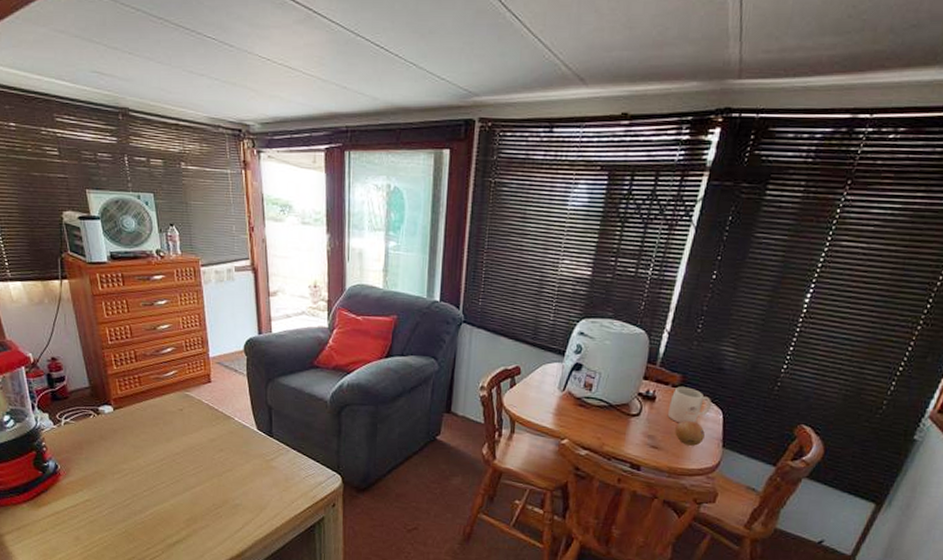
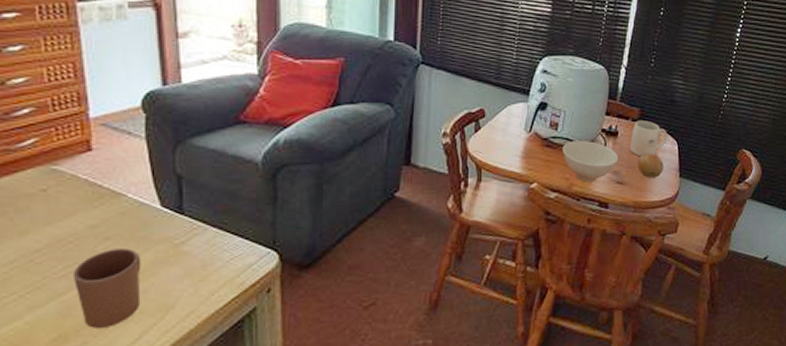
mug: none [200,458,244,516] -> present [74,248,141,328]
bowl: none [596,402,655,444] -> present [563,141,619,182]

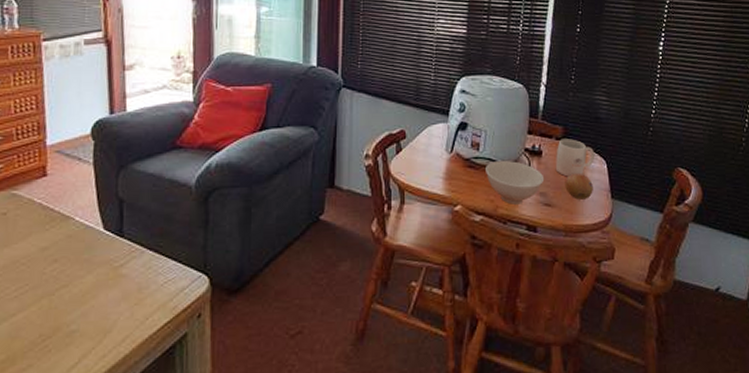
mug: present [74,248,141,328] -> none [24,270,84,351]

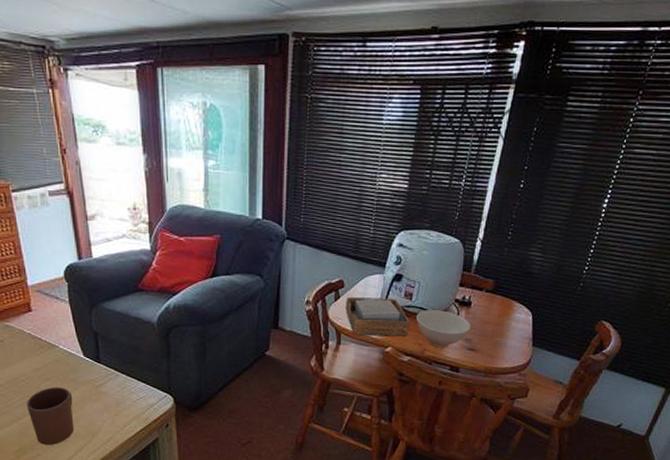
mug: none [24,270,84,351] -> present [27,387,75,445]
napkin holder: none [408,149,479,193] -> present [346,298,410,337]
mug: present [555,139,594,177] -> none [482,291,522,326]
fruit: present [565,172,593,200] -> none [489,322,517,346]

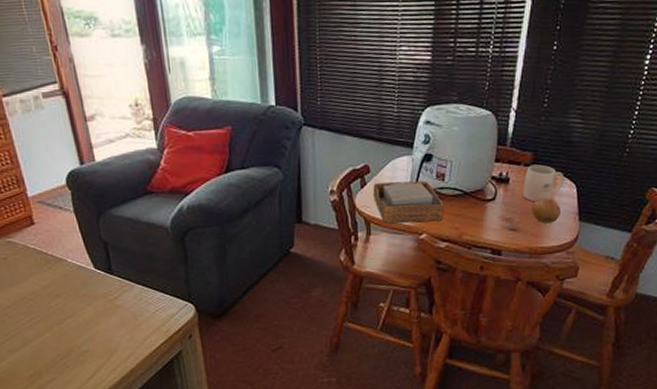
mug: present [27,387,75,445] -> none [37,303,91,367]
bowl: present [416,310,471,348] -> none [451,189,511,231]
mug: none [482,291,522,326] -> present [522,164,564,202]
fruit: none [489,322,517,346] -> present [532,197,561,224]

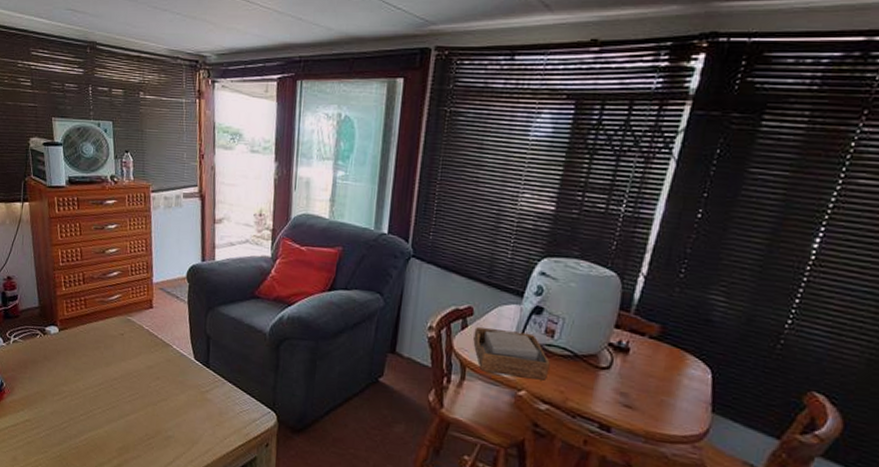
mug: present [522,164,564,202] -> none [643,338,697,382]
fruit: present [532,197,561,224] -> none [652,377,690,409]

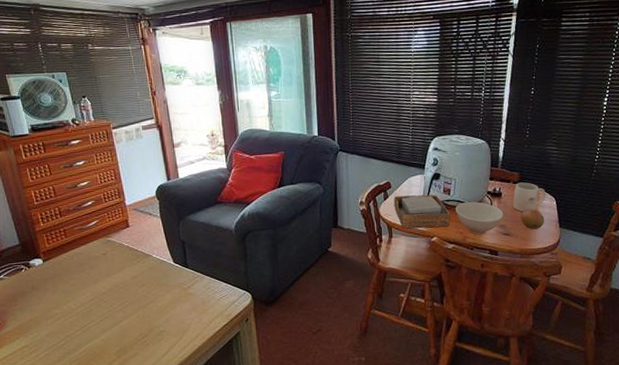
bowl: none [558,351,629,401] -> present [456,202,504,235]
mug: none [643,338,697,382] -> present [512,182,545,212]
fruit: none [652,377,690,409] -> present [521,208,544,230]

